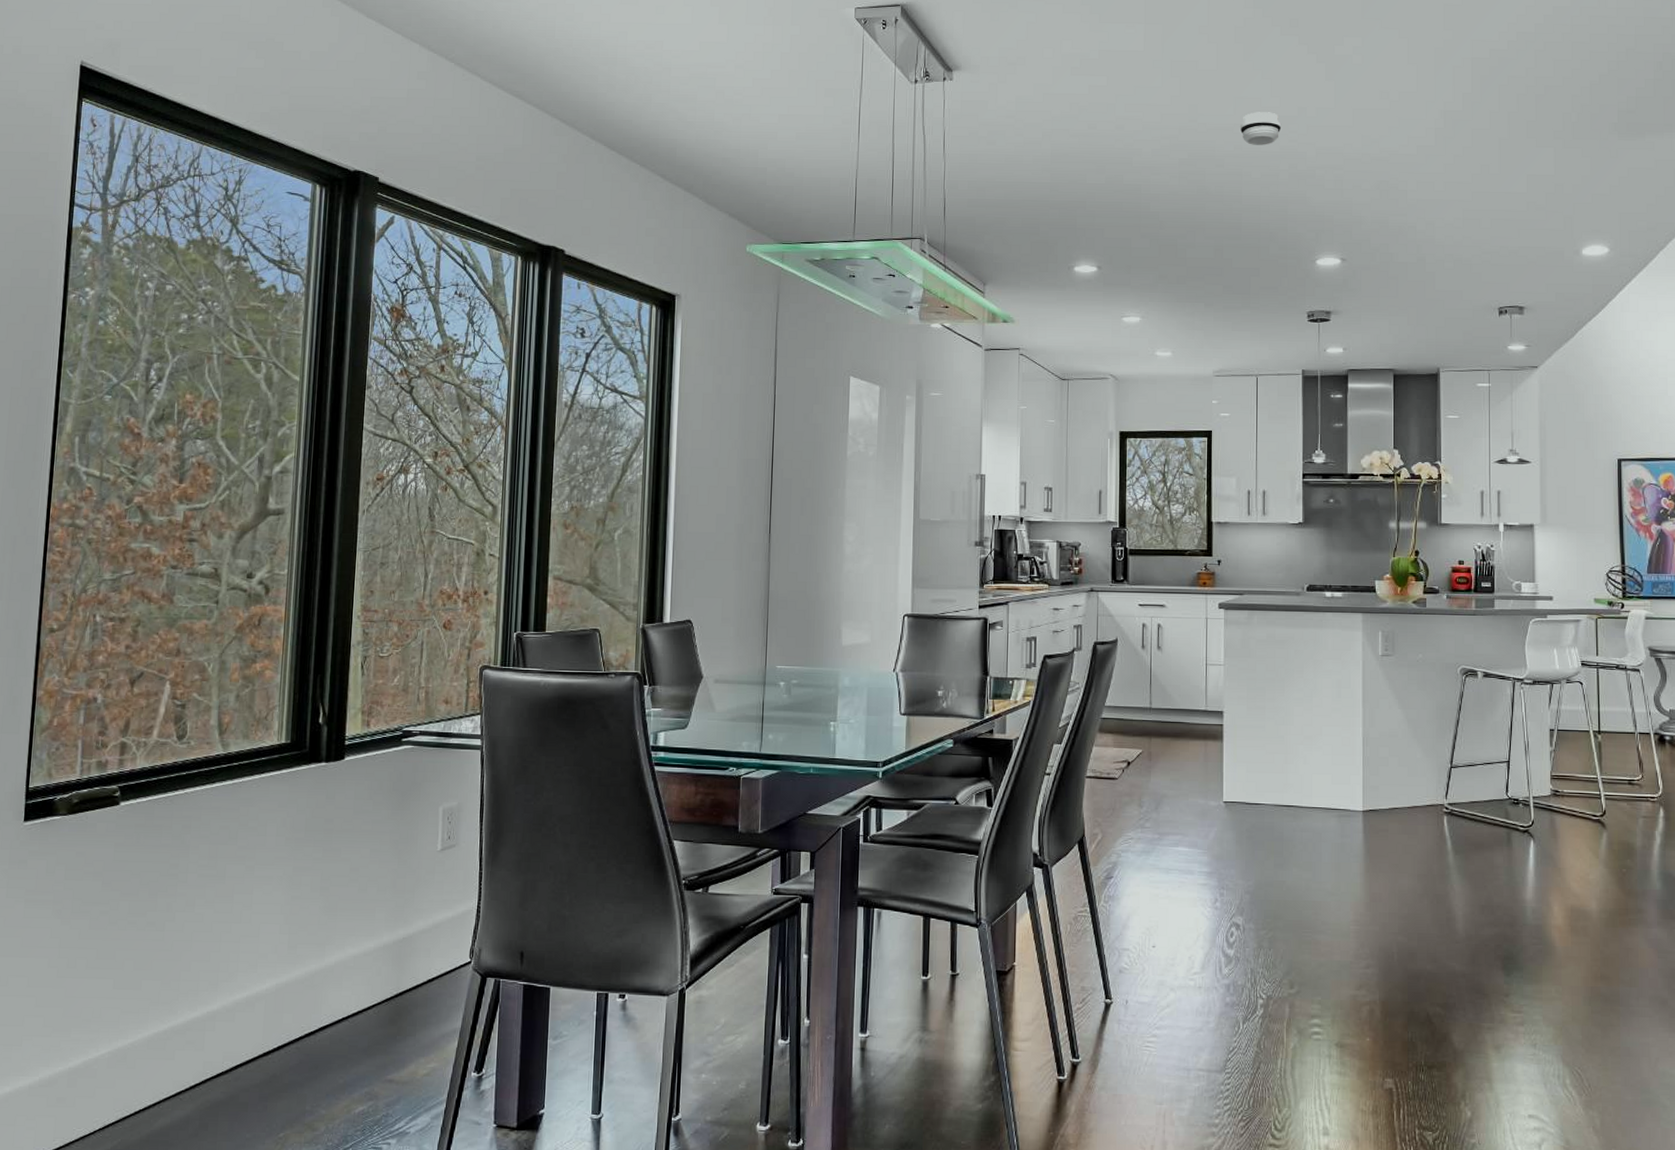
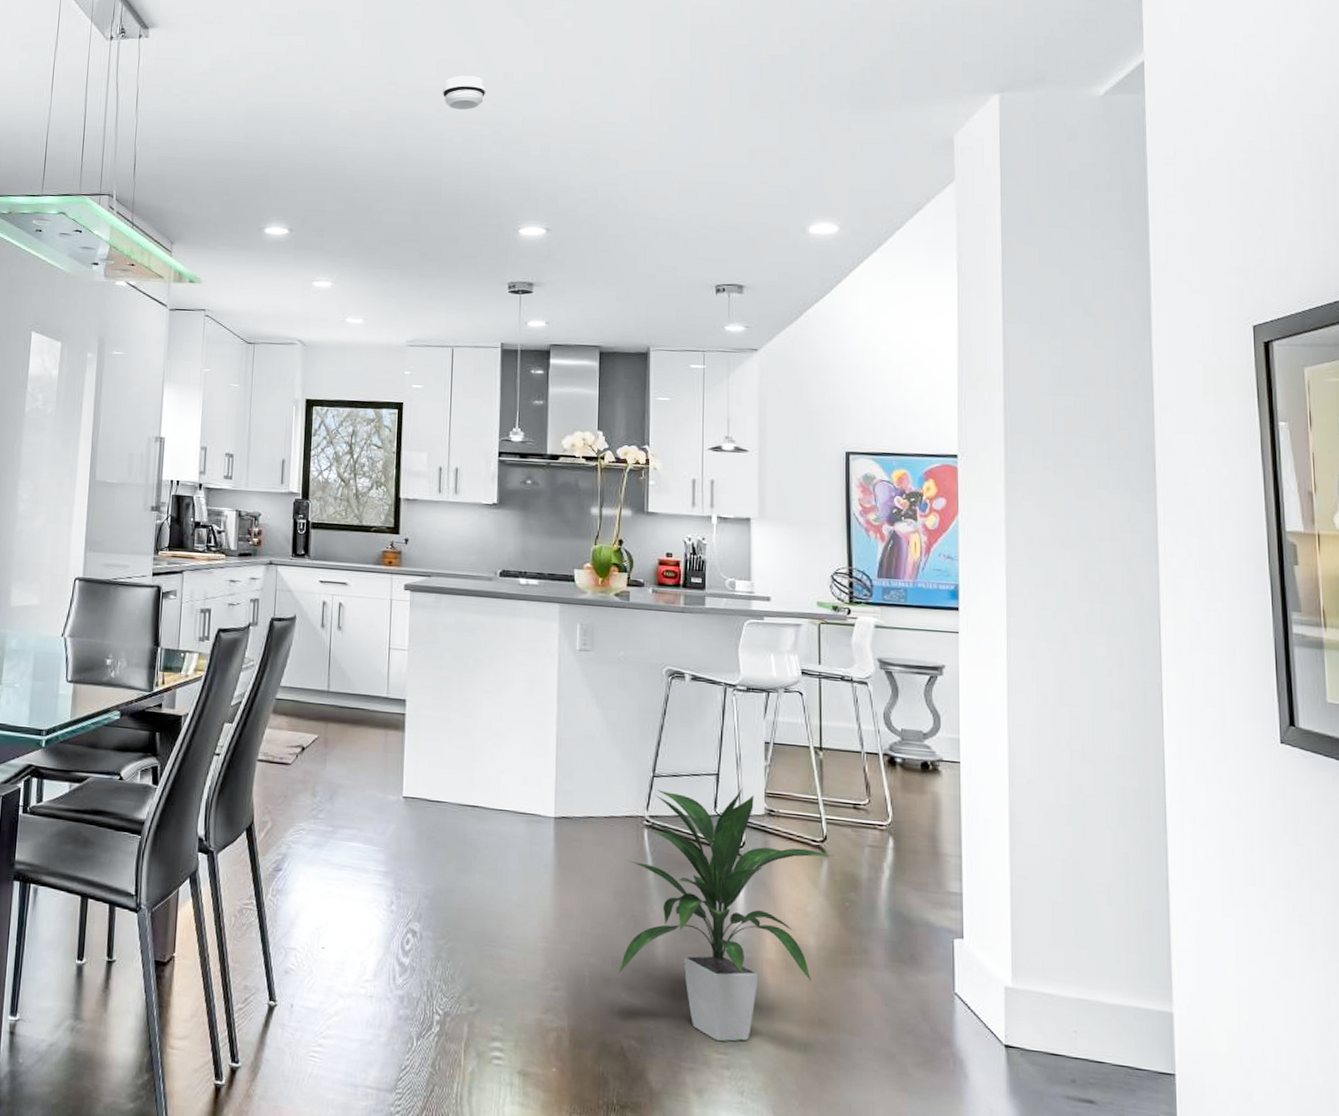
indoor plant: none [1423,772,1613,1002] -> present [618,788,835,1042]

